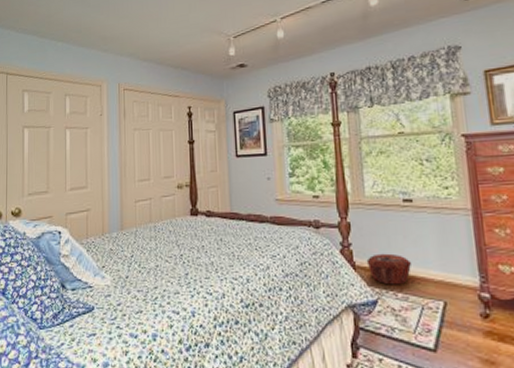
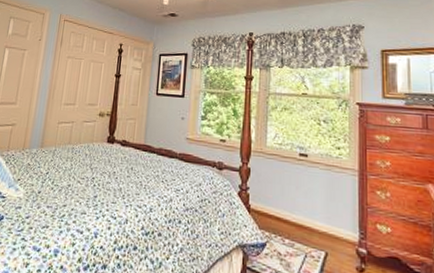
woven basket: present [366,253,412,285] -> none [260,200,301,231]

